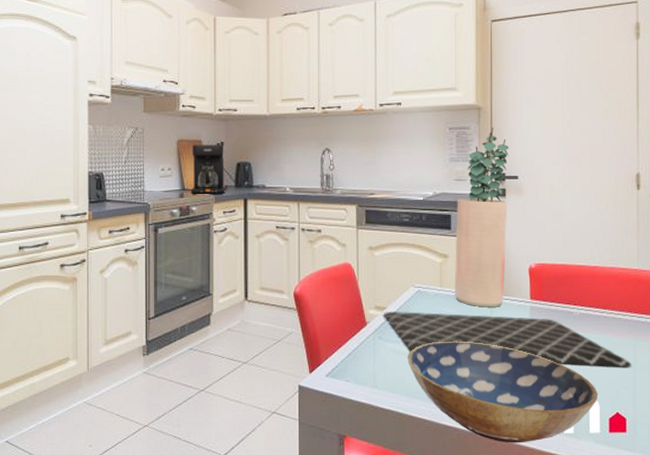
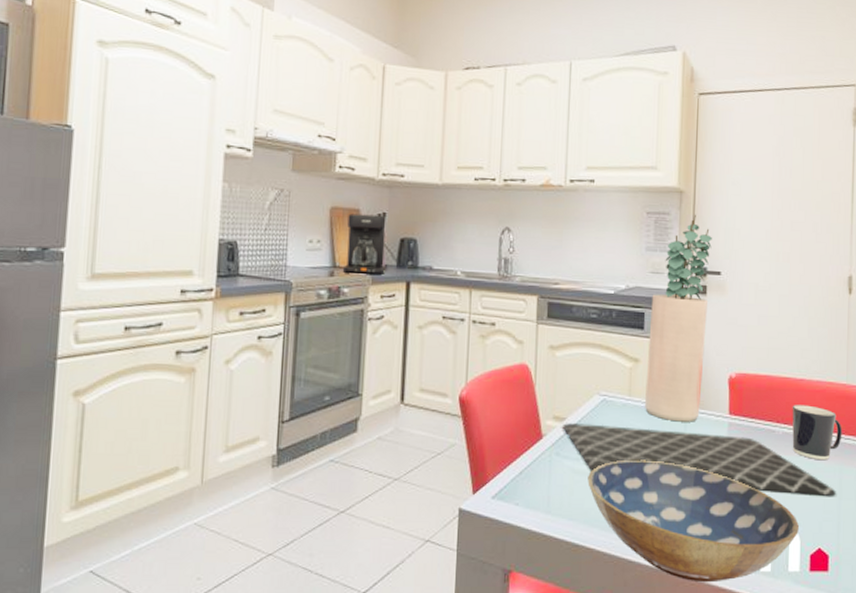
mug: none [588,289,635,337] -> present [791,405,843,461]

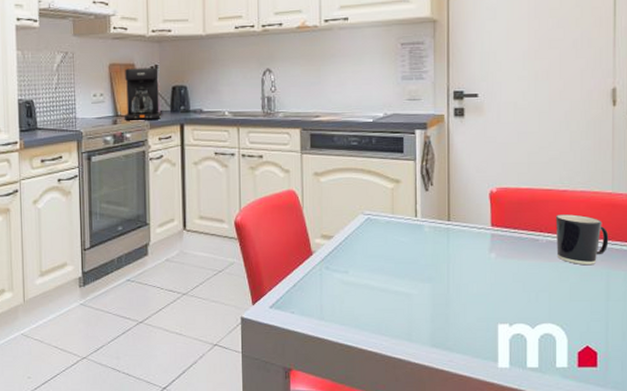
placemat: present [563,423,836,496] -> none [331,240,603,298]
bowl: present [588,459,800,583] -> none [357,270,567,378]
vase: present [645,214,712,422] -> none [408,41,468,235]

